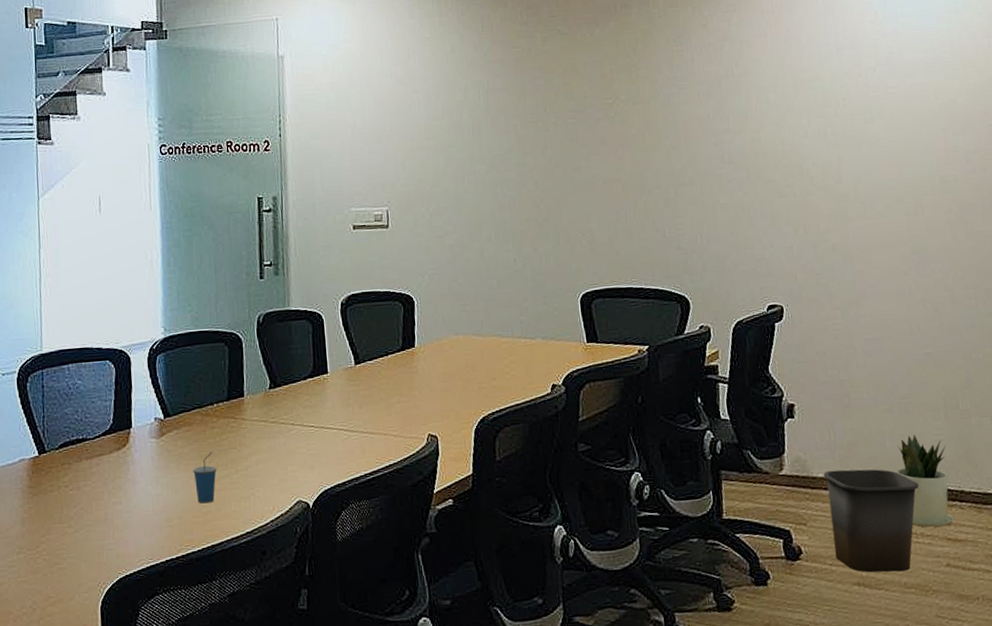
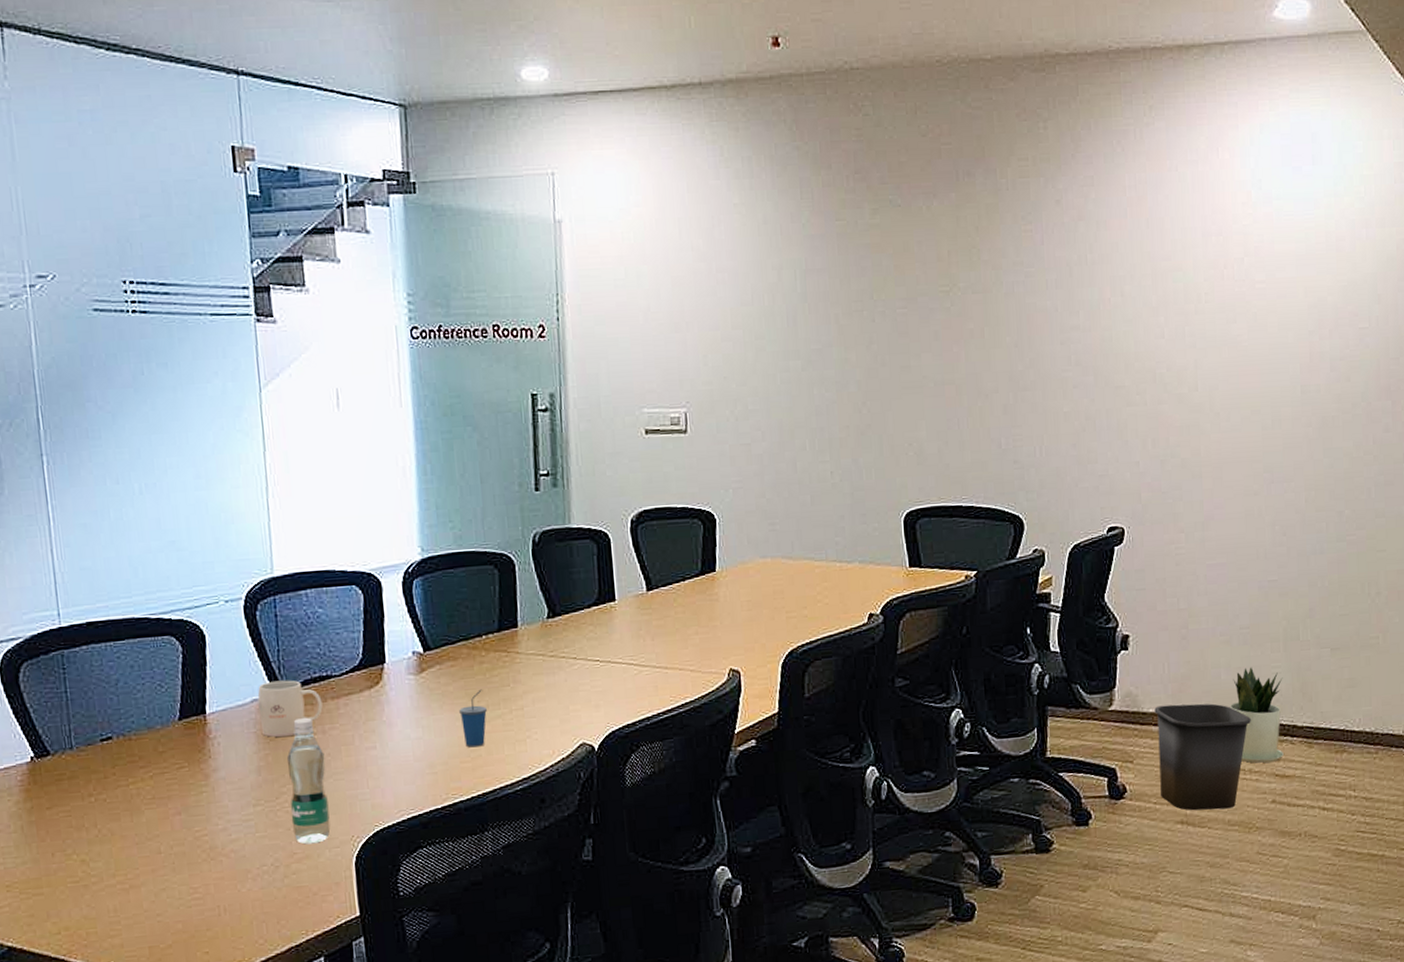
mug: none [25,442,78,493] -> present [257,680,323,738]
bottle: none [46,476,81,589] -> present [286,718,331,844]

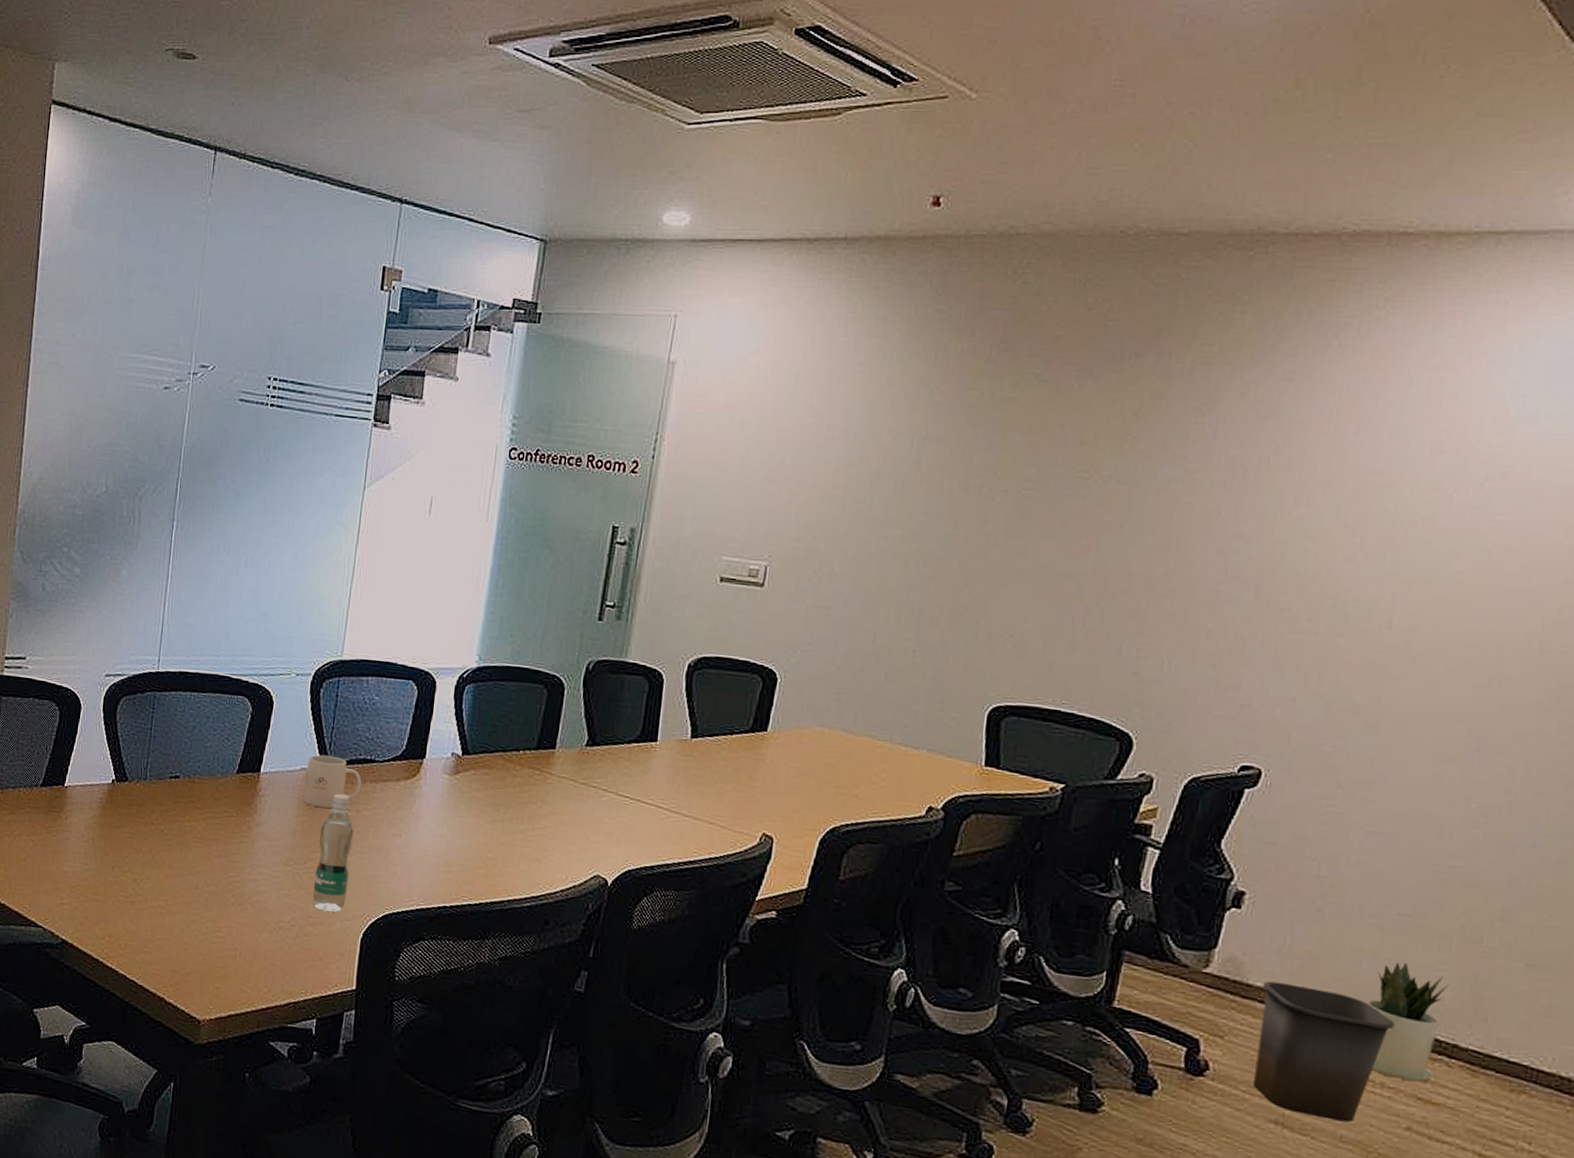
cup: present [459,689,488,748] -> none [483,801,511,857]

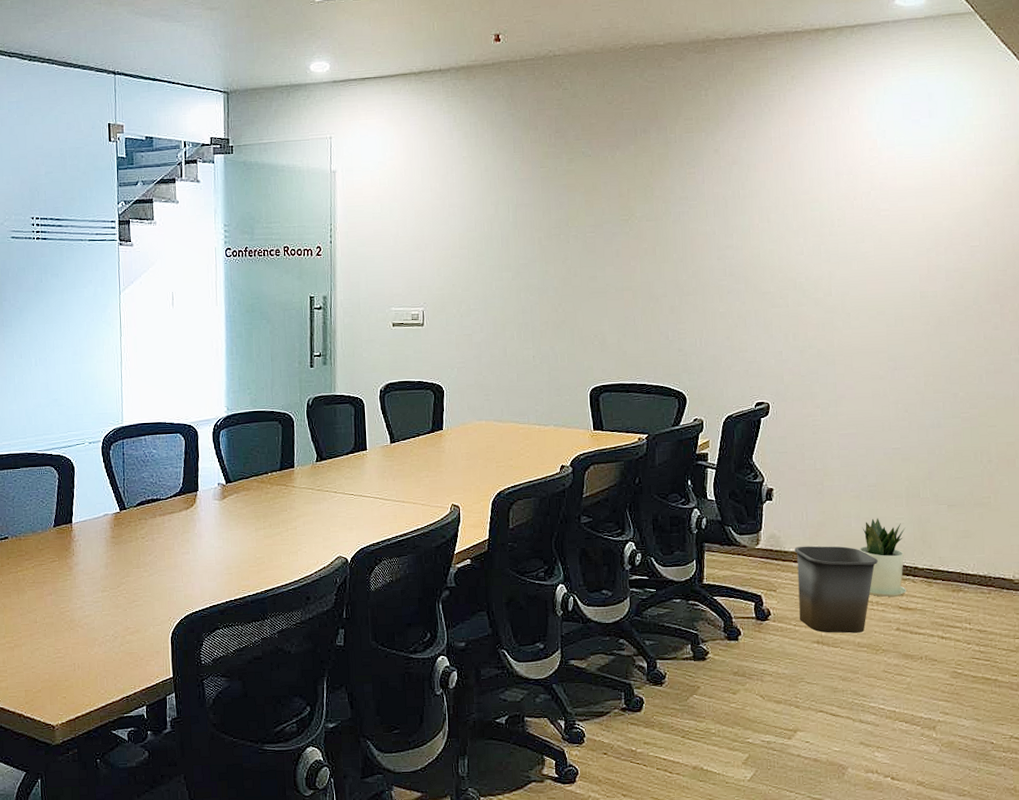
mug: present [303,754,362,809] -> none [108,501,153,543]
bottle: present [312,794,354,913] -> none [126,529,155,622]

